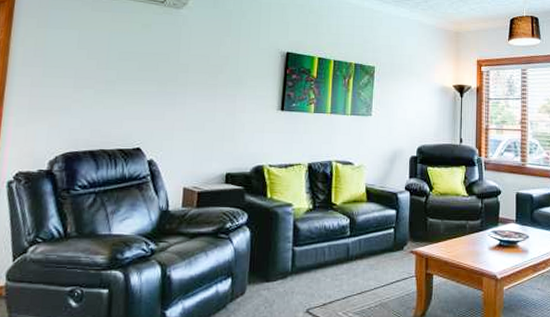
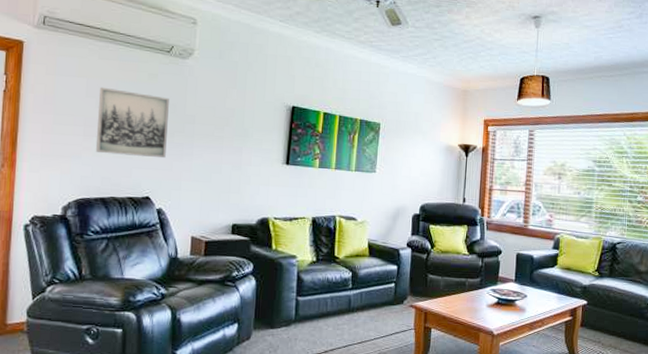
wall art: none [85,38,163,107] -> present [95,87,169,157]

